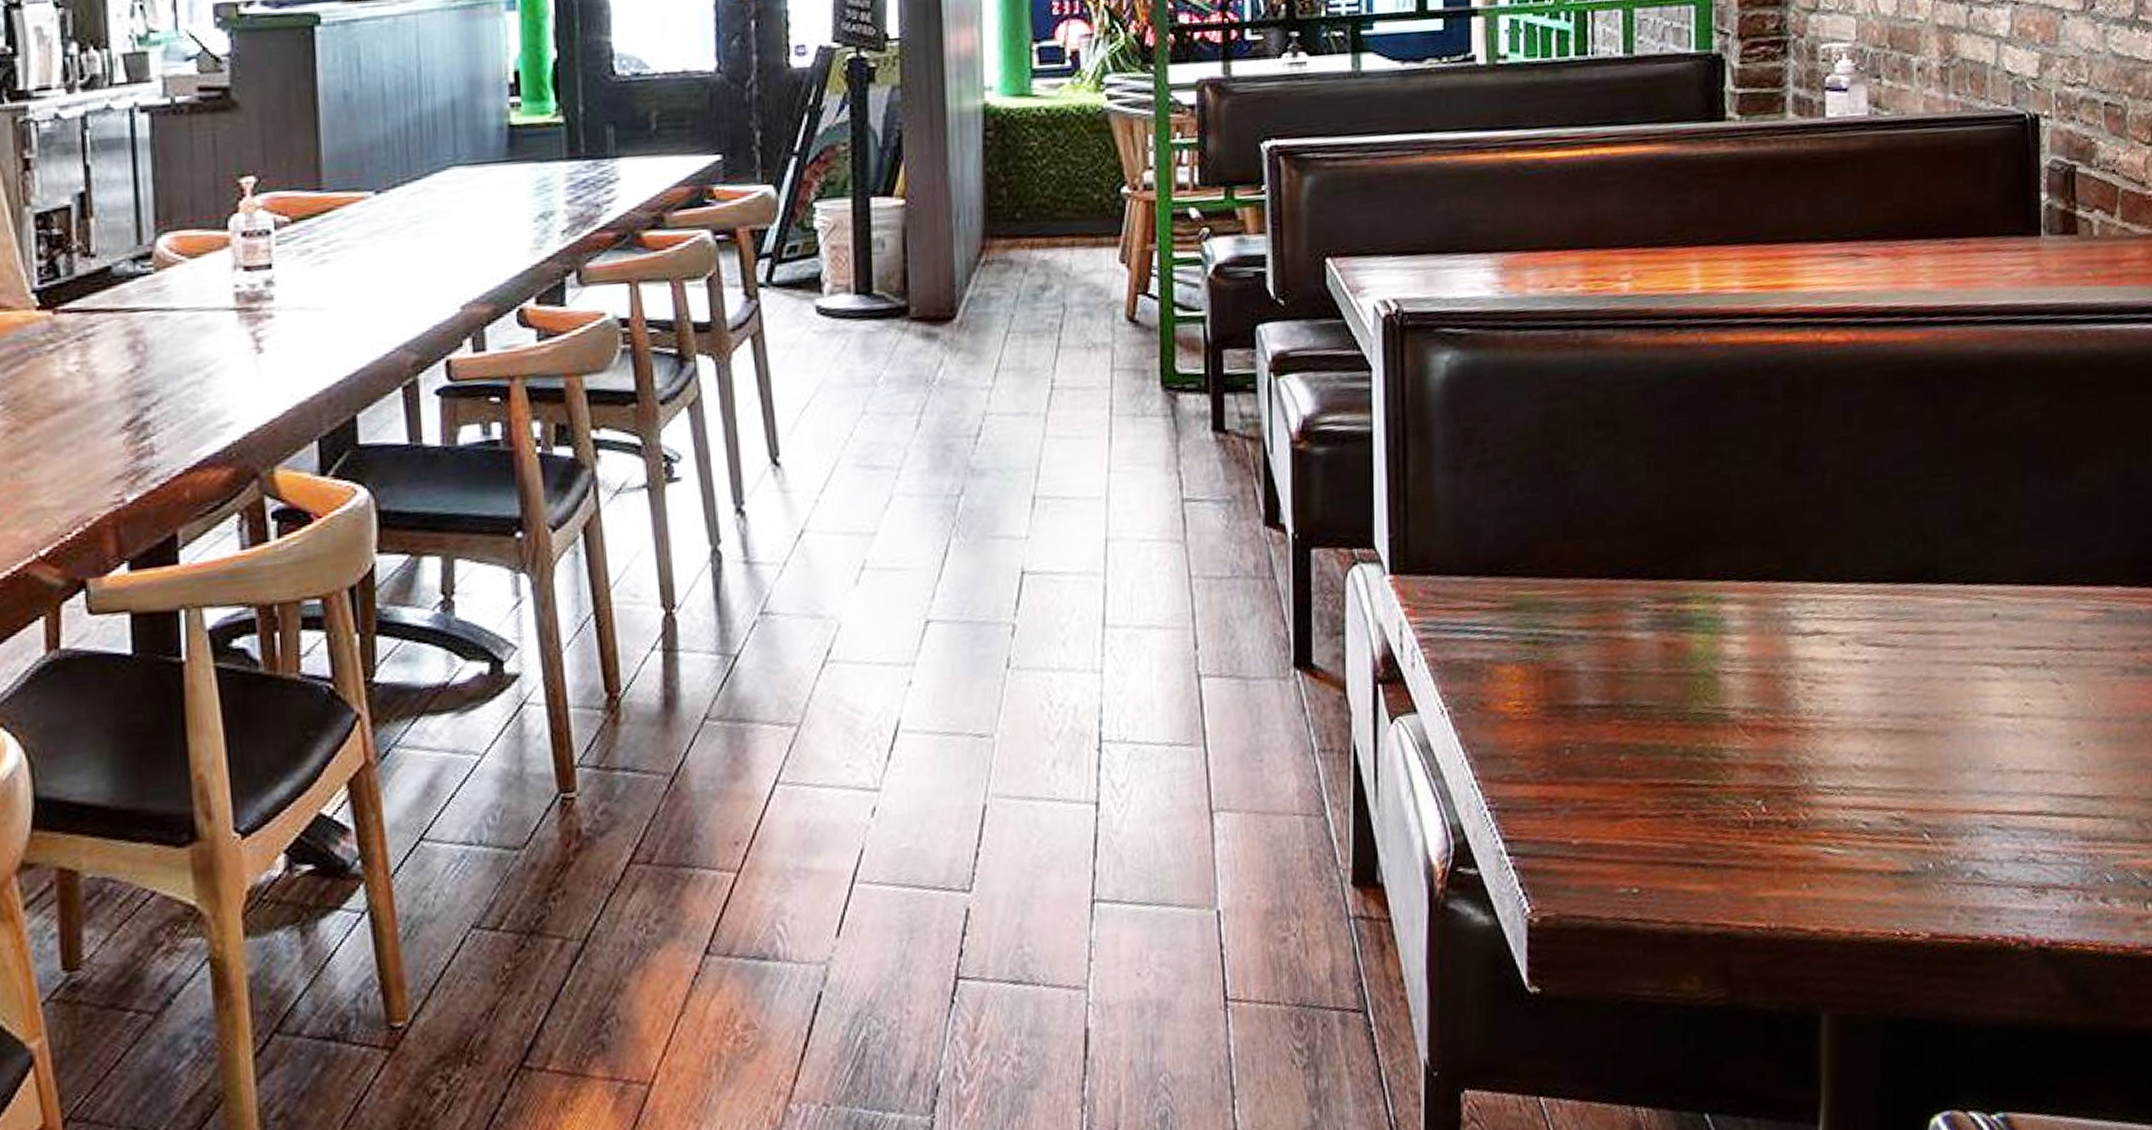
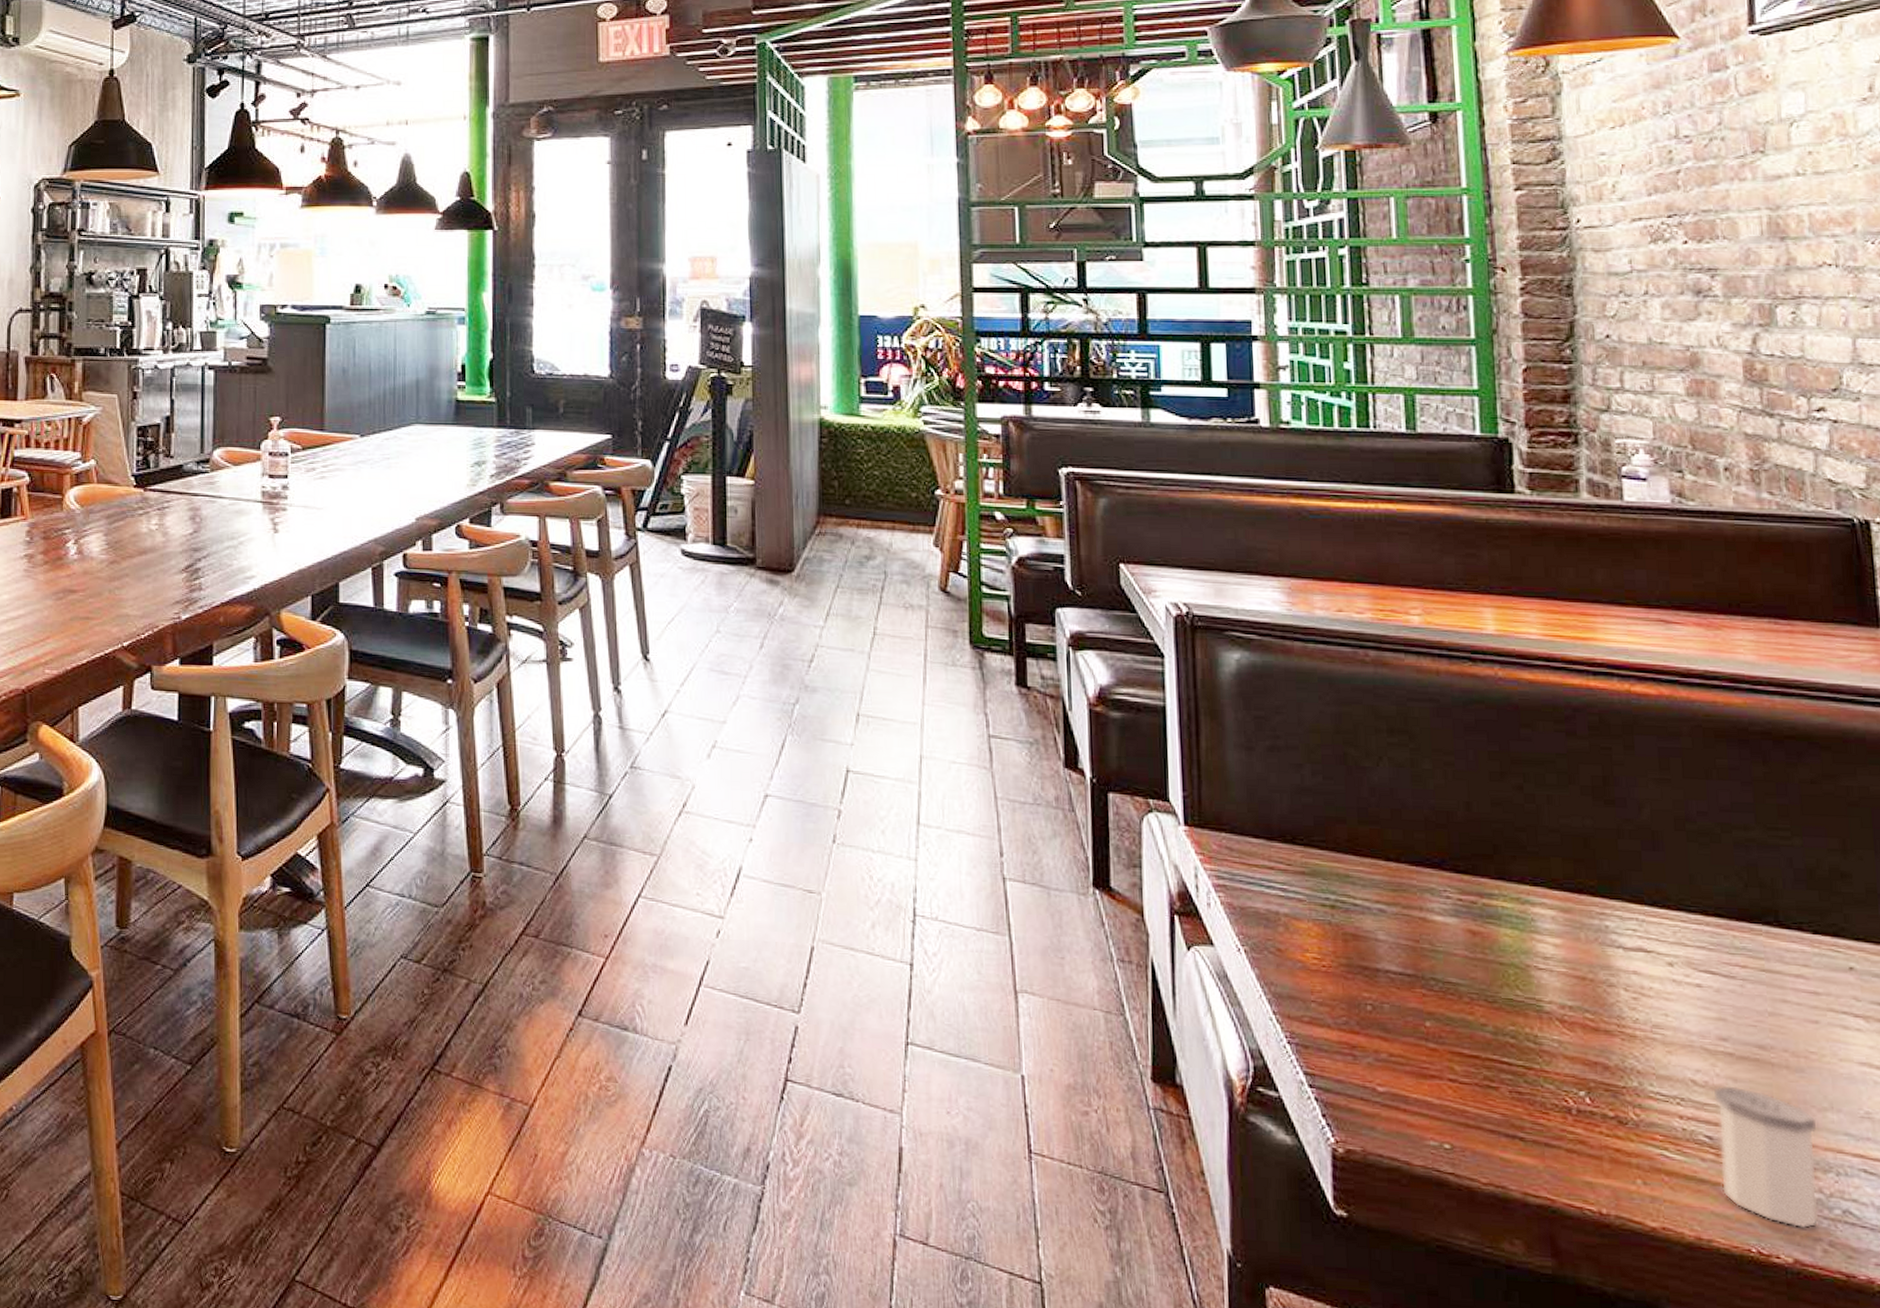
salt shaker: none [1871,762,1958,901] -> present [1712,1084,1819,1229]

